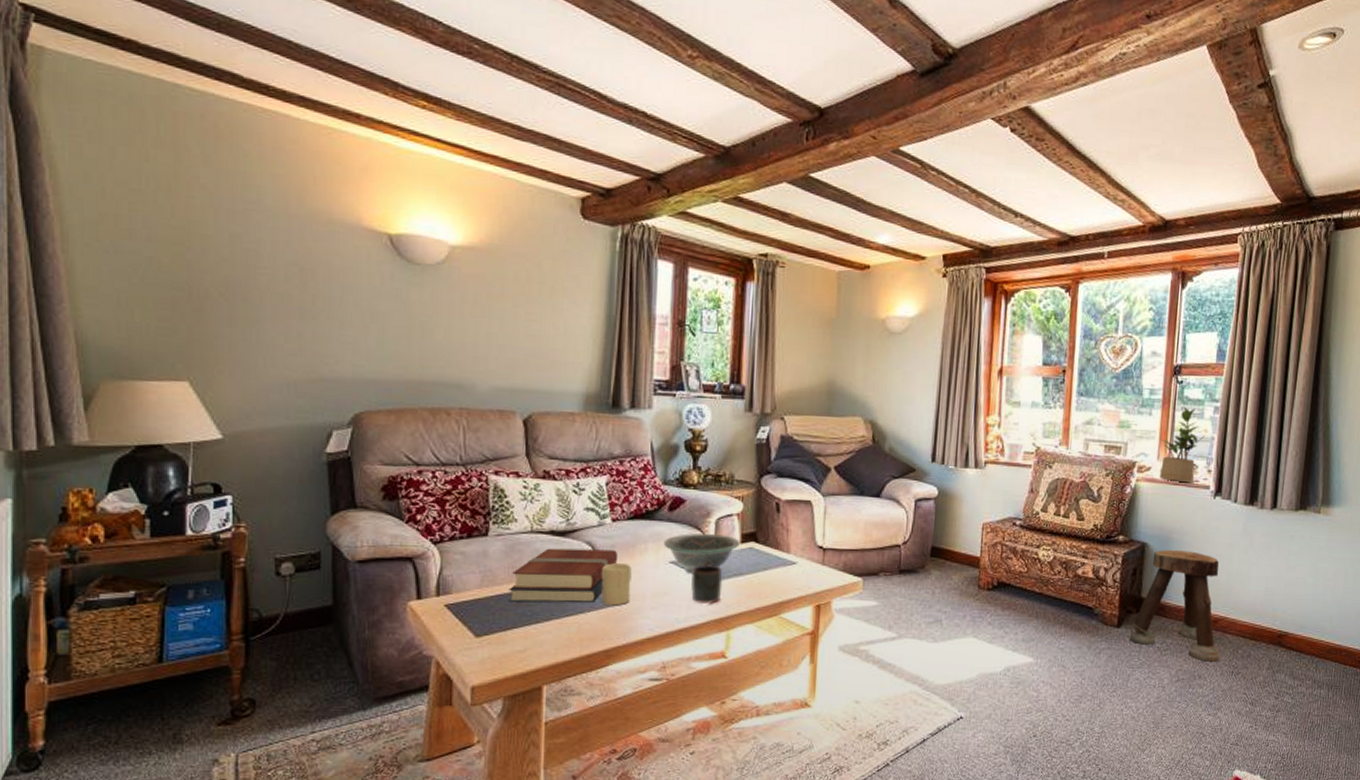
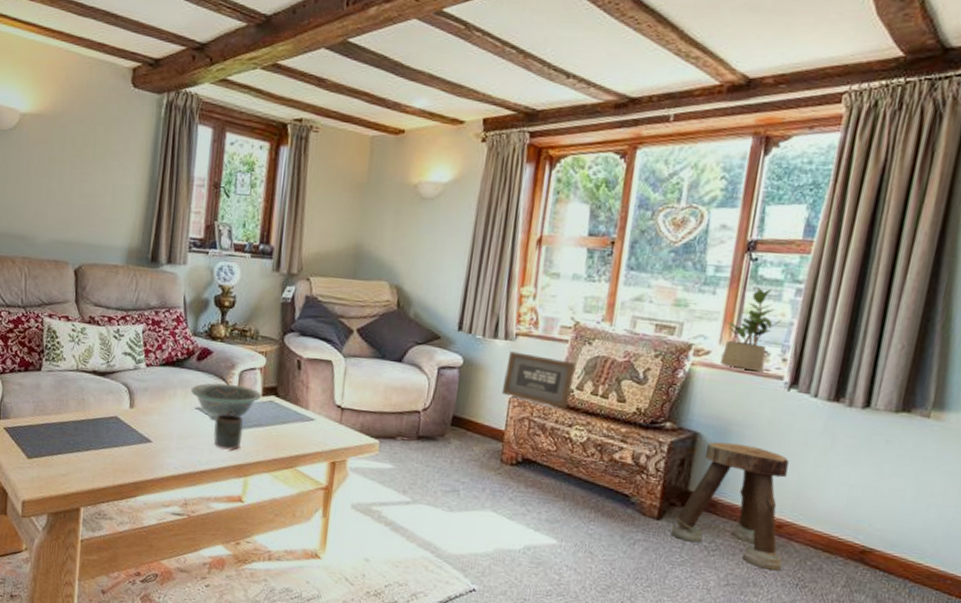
books: present [508,548,619,604] -> none [55,386,150,439]
candle: present [601,563,632,606] -> none [133,404,162,444]
picture frame: none [975,479,1040,532] -> present [501,351,577,410]

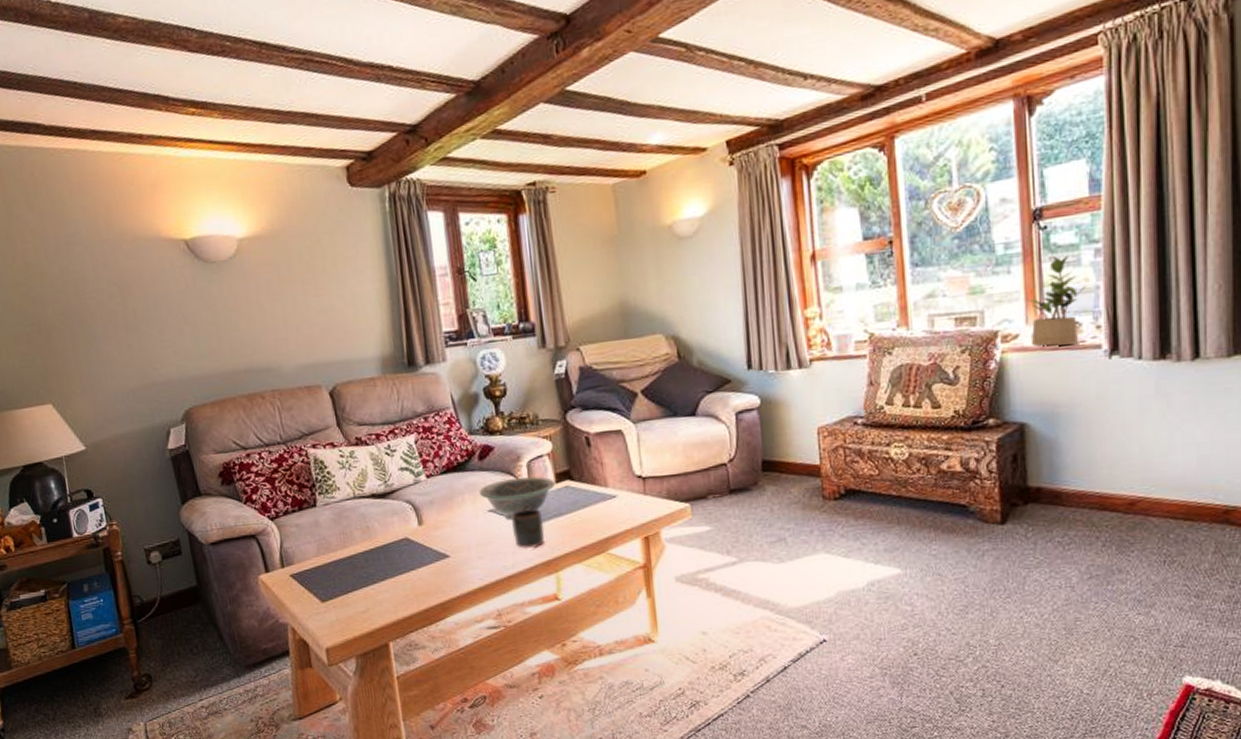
picture frame: present [501,351,577,410] -> none [807,377,882,429]
stool: present [670,441,789,571] -> none [1018,424,1144,553]

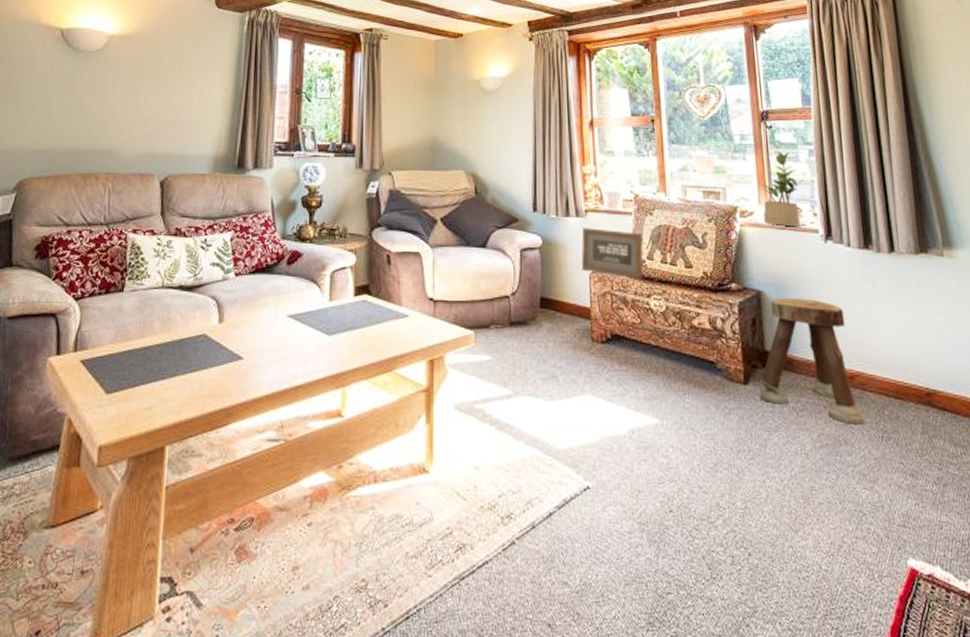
decorative bowl: present [479,477,555,520] -> none [282,287,353,328]
mug: present [511,508,545,550] -> none [308,318,338,360]
picture frame: none [807,377,882,429] -> present [581,228,644,280]
stool: none [1018,424,1144,553] -> present [758,297,864,425]

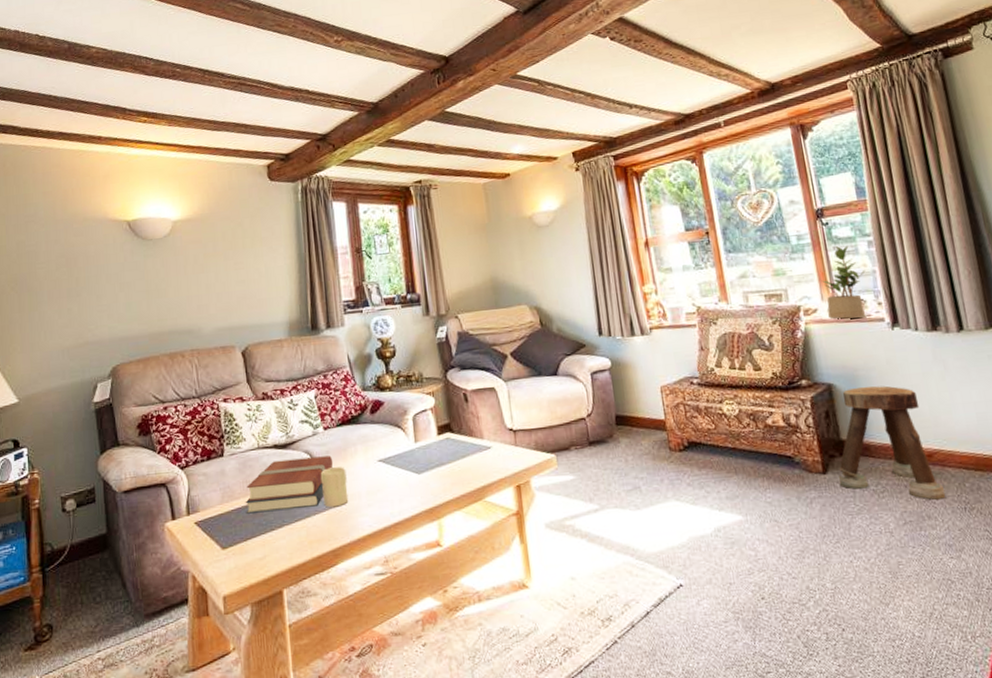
books: none [138,303,240,359] -> present [245,456,334,514]
candle: none [223,317,252,361] -> present [320,467,349,508]
picture frame: present [581,228,644,280] -> none [649,343,714,388]

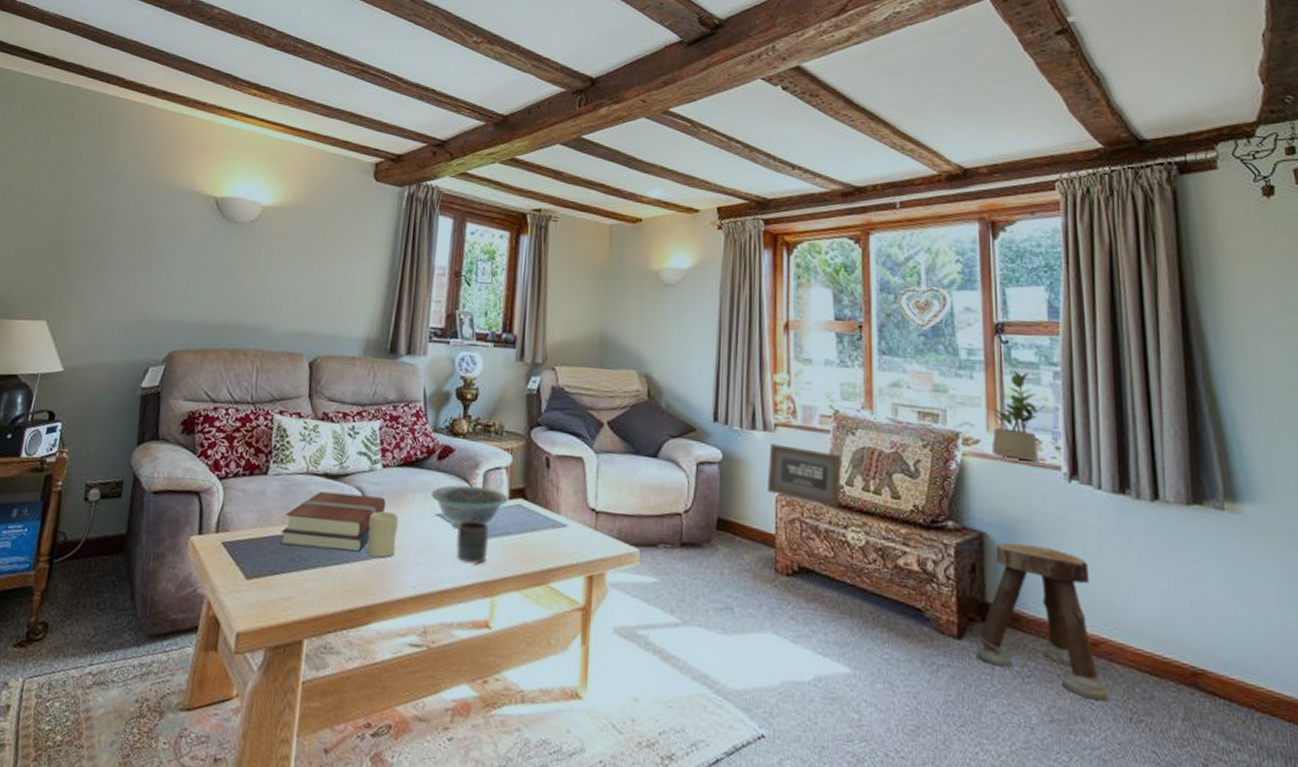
decorative bowl: none [370,429,437,470] -> present [430,485,508,530]
mug: none [398,458,428,498] -> present [456,519,490,565]
picture frame: none [649,343,714,388] -> present [766,443,842,509]

